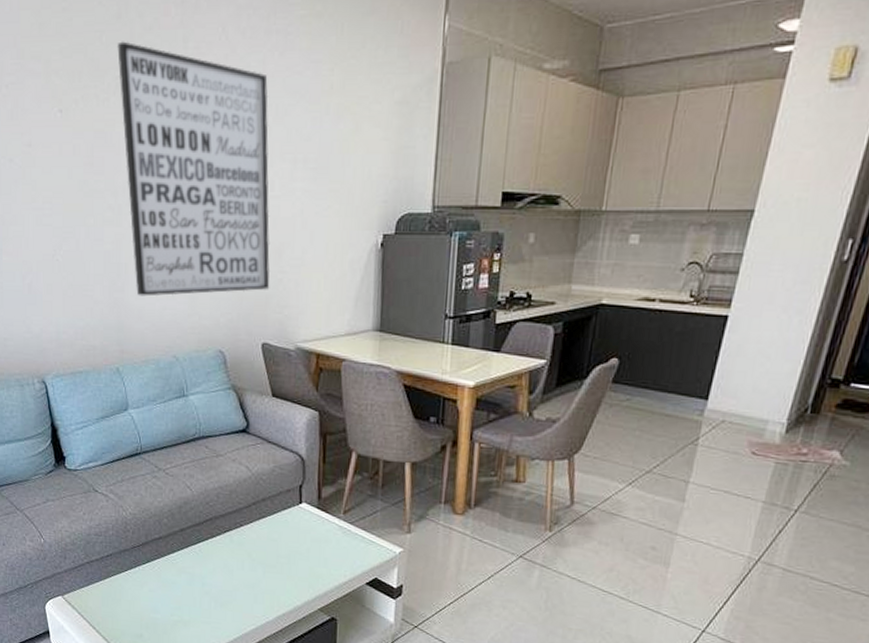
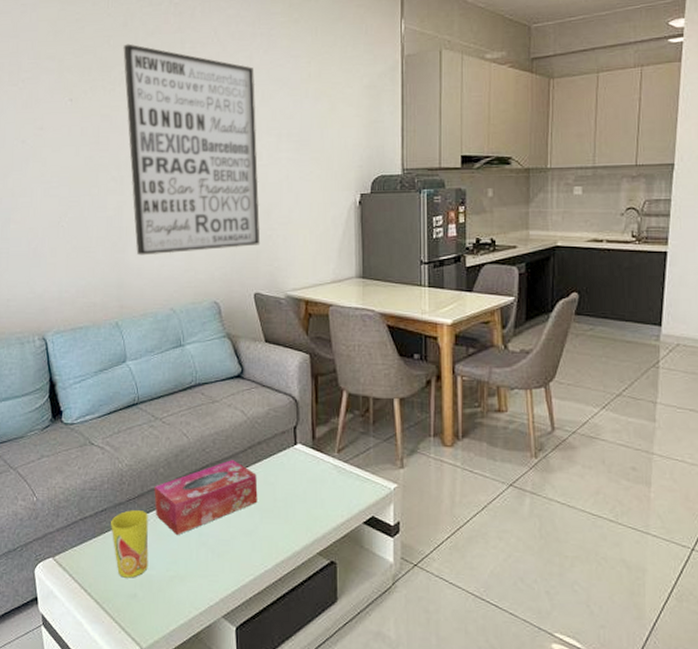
cup: none [116,557,153,620] -> present [111,510,149,578]
tissue box: none [158,515,261,584] -> present [154,460,258,536]

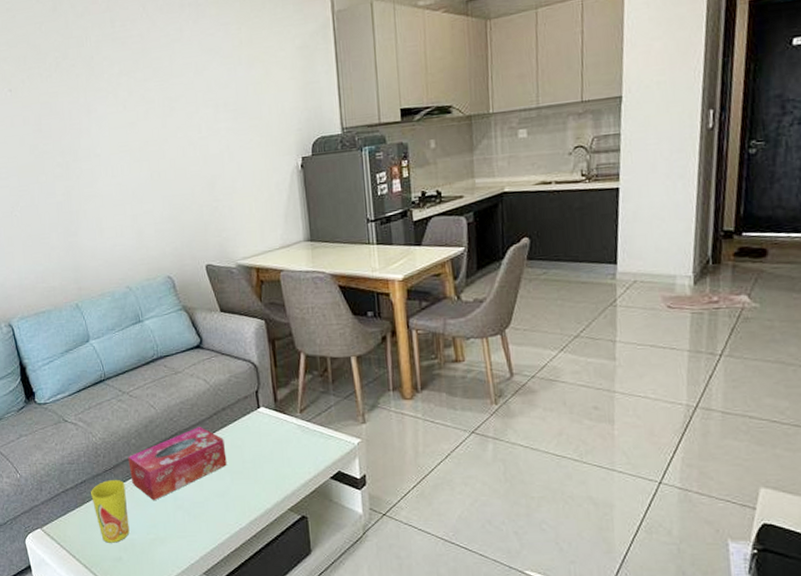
wall art: present [123,43,261,256] -> none [55,28,207,238]

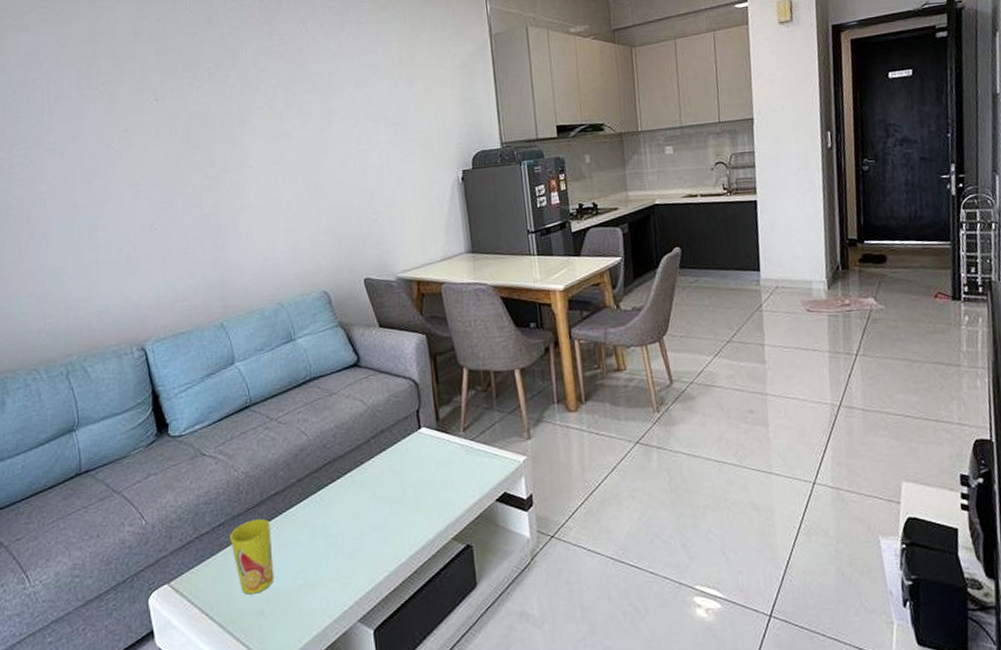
tissue box: present [128,427,227,501] -> none [274,453,386,541]

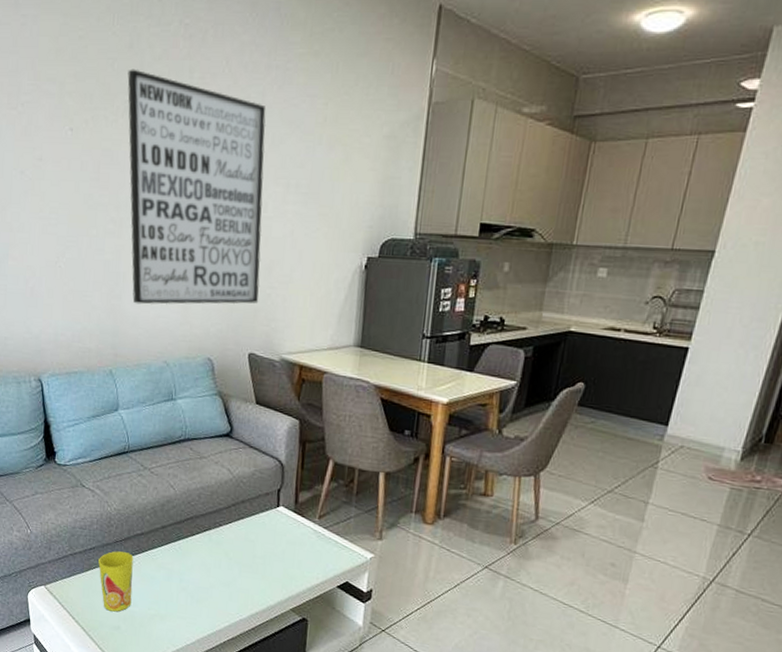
wall art: none [209,39,366,252] -> present [127,69,266,305]

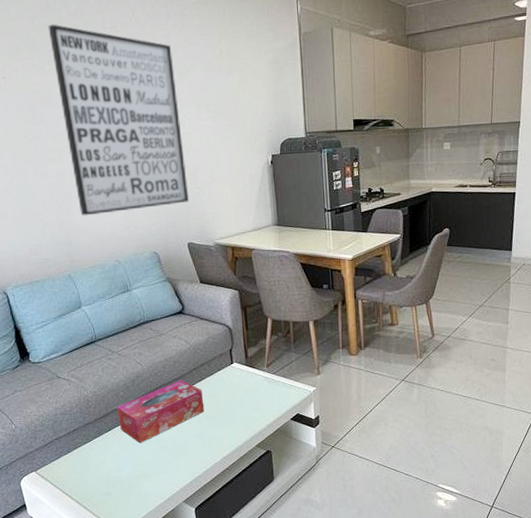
cup: present [98,551,134,612] -> none [82,427,118,481]
tissue box: none [140,515,239,579] -> present [117,380,205,444]

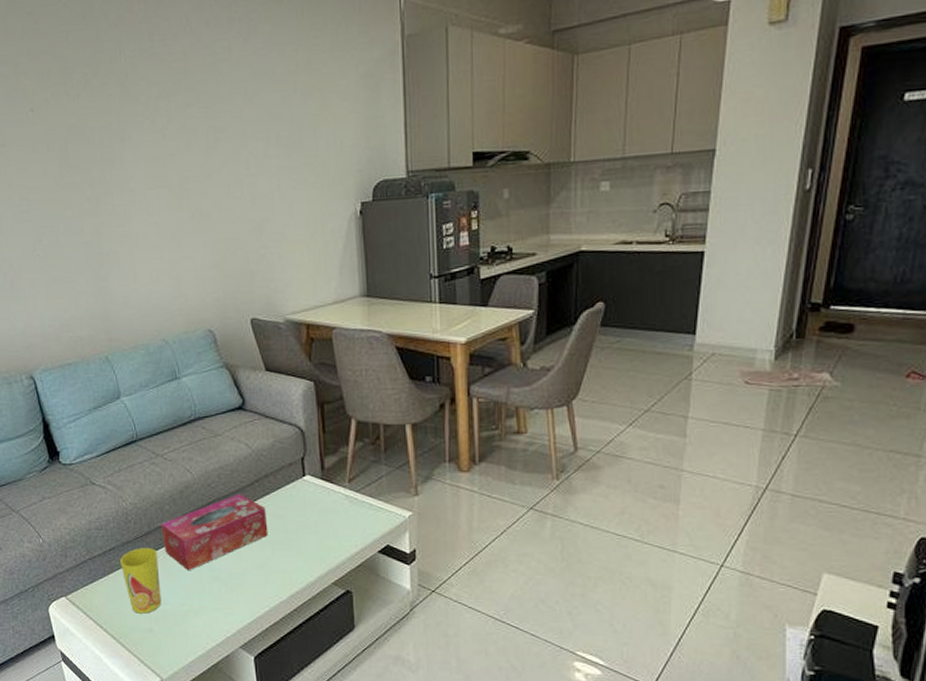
wall art: present [48,24,190,216] -> none [84,39,254,283]
cup: none [82,427,118,481] -> present [120,548,162,614]

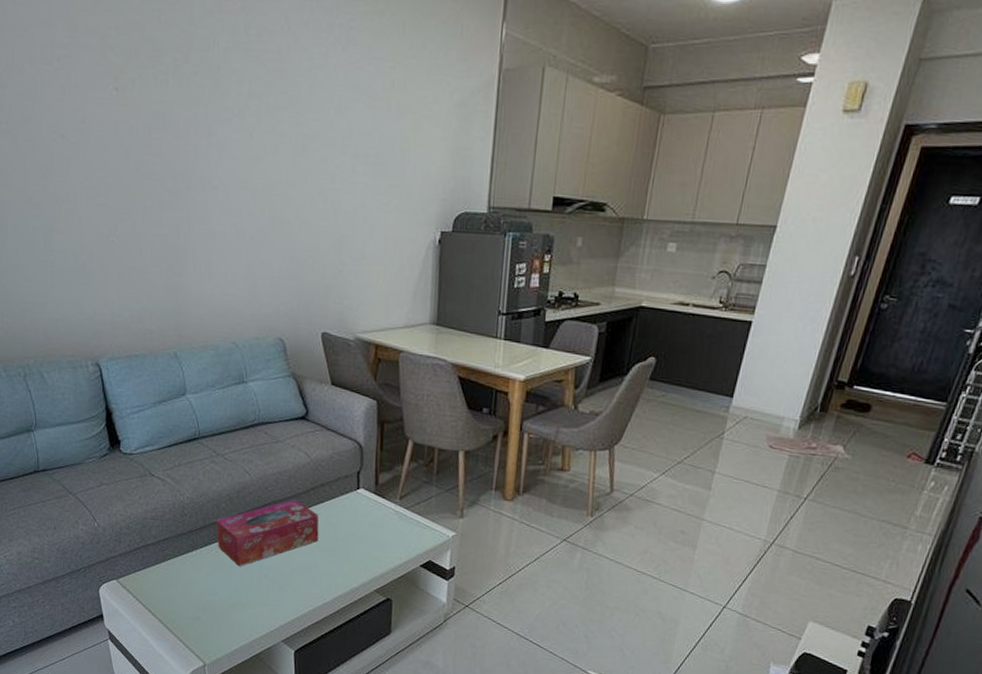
cup: present [120,548,162,614] -> none [173,540,211,603]

